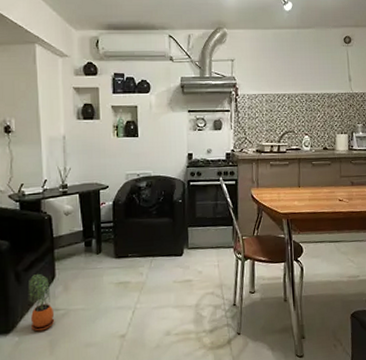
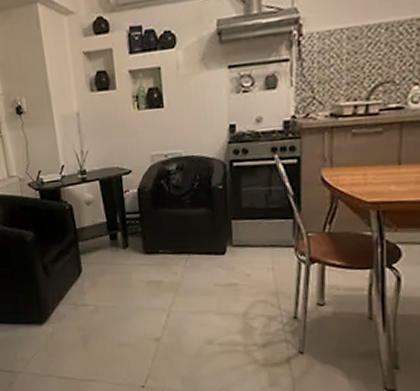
potted plant: present [27,273,55,331] -> none [56,266,86,325]

